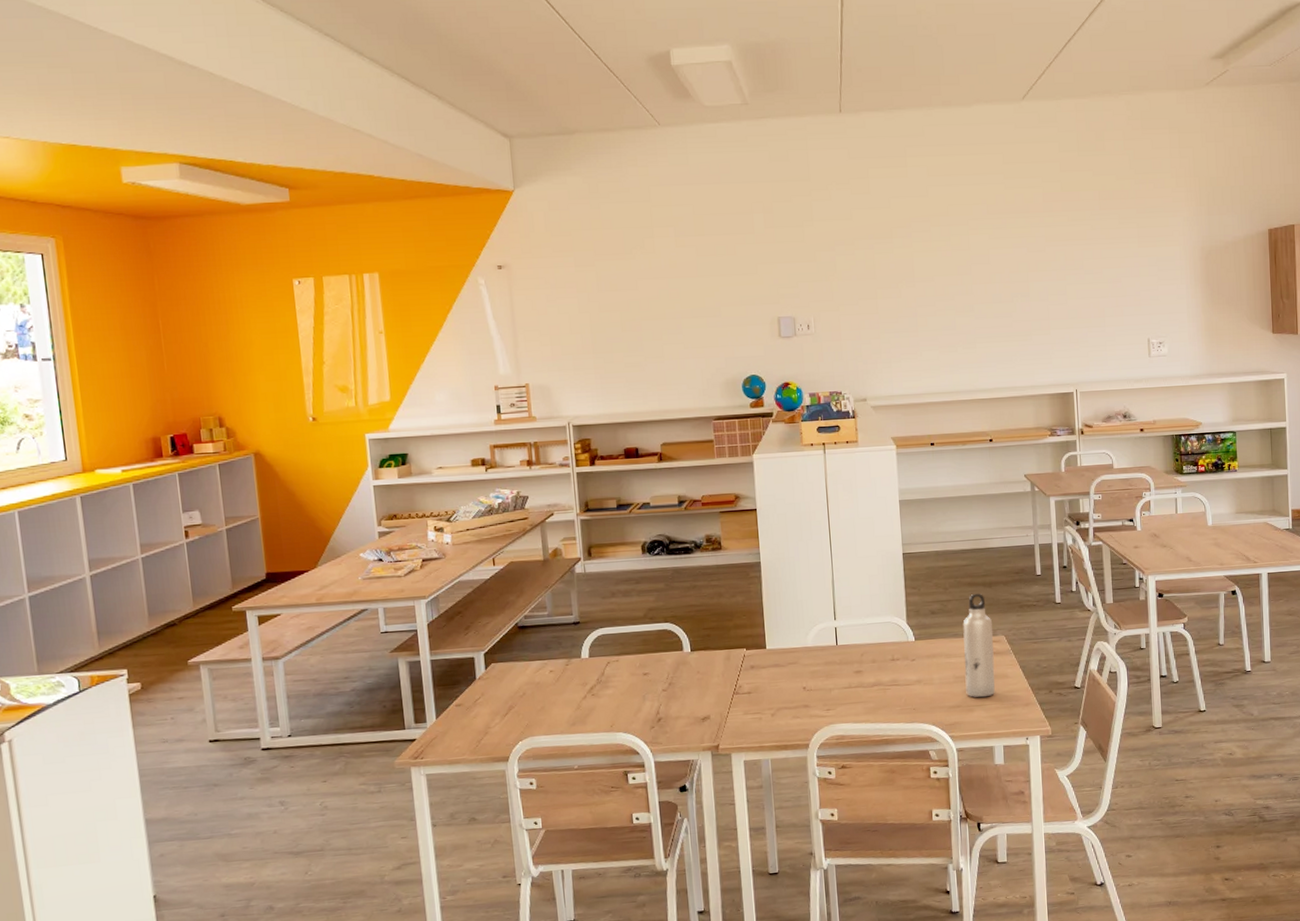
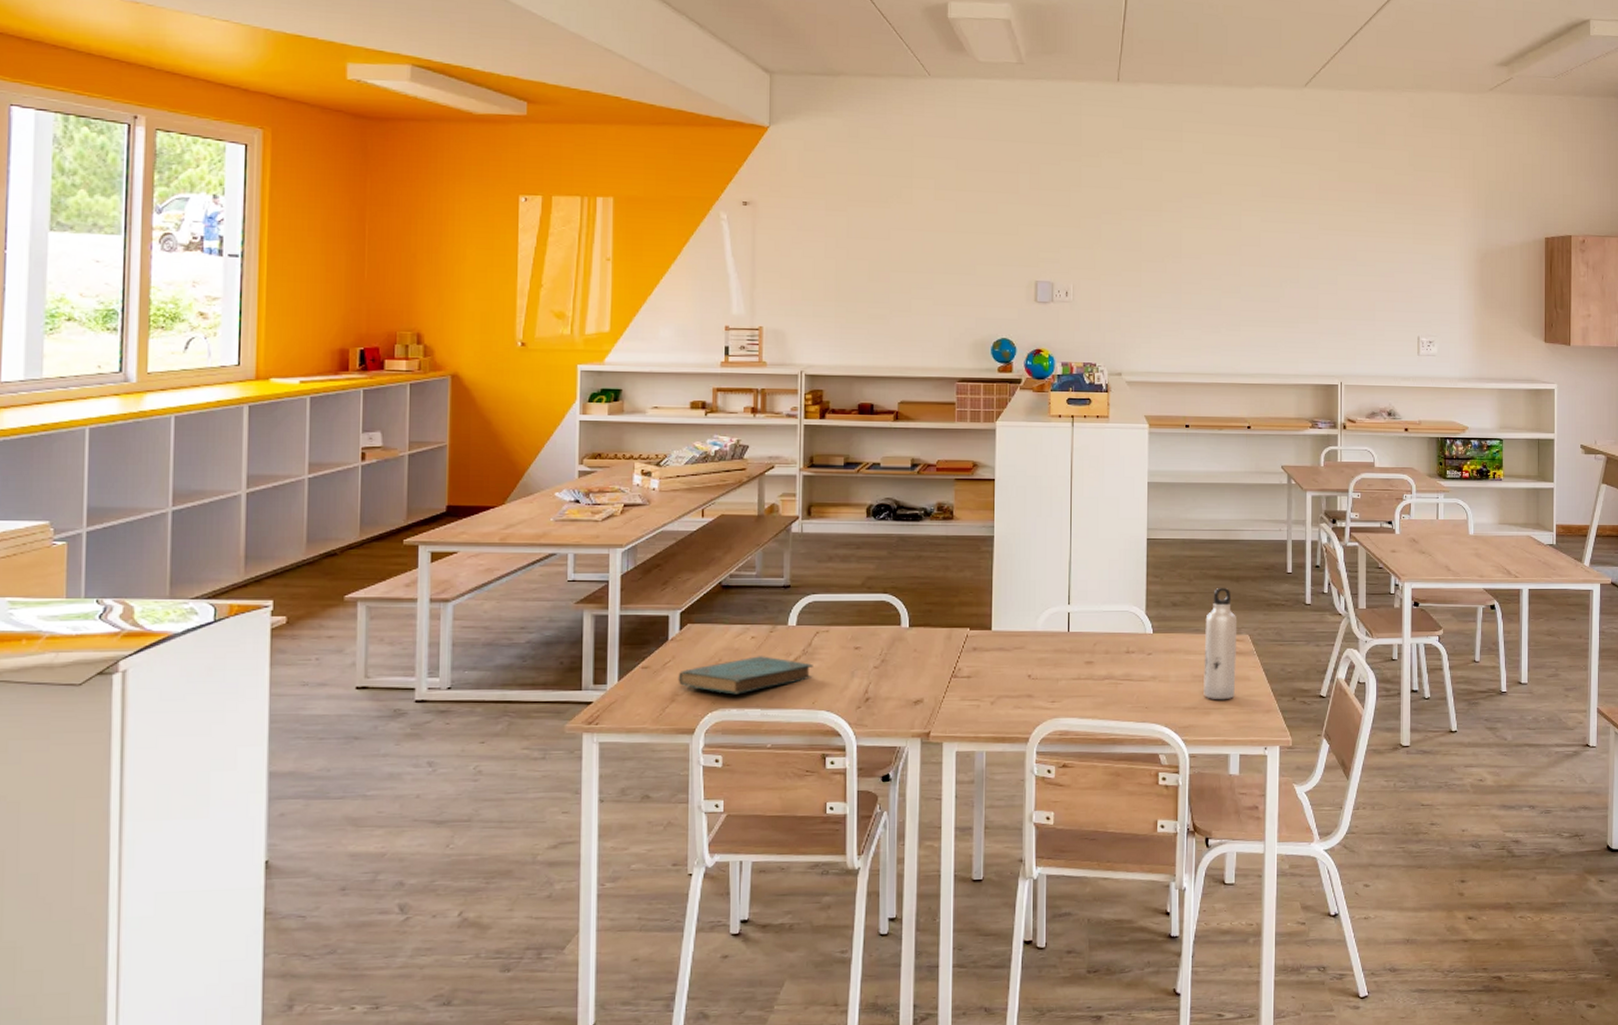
book: none [488,687,609,724] -> present [678,656,813,695]

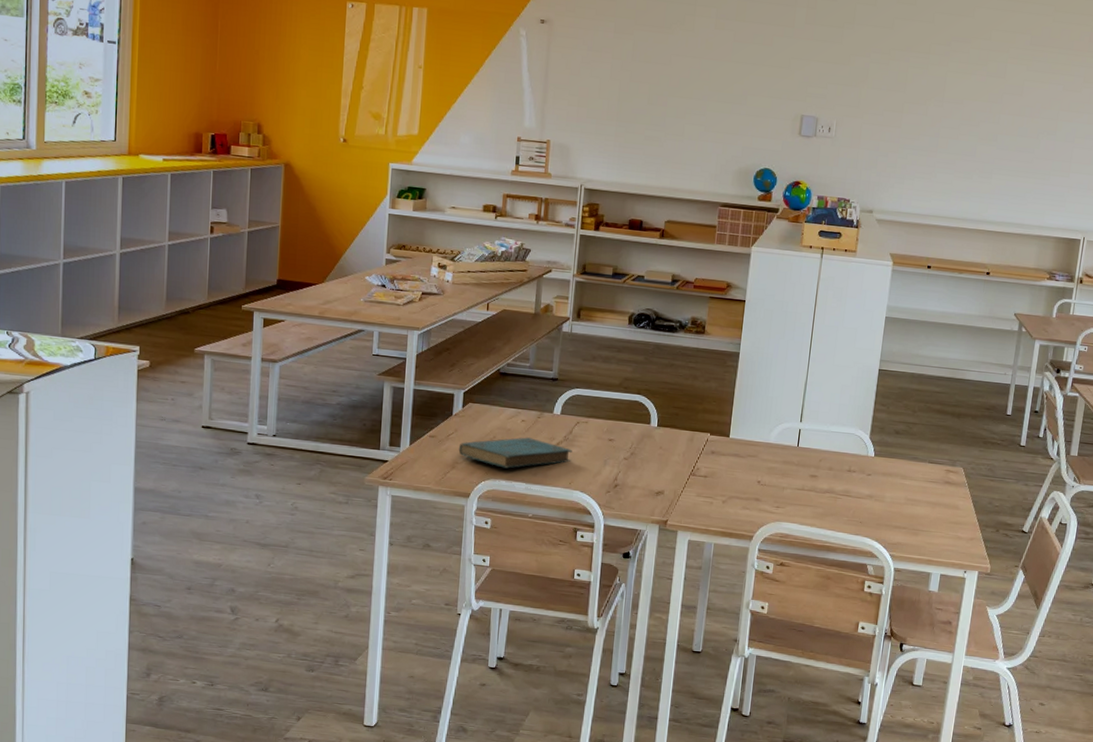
water bottle: present [1204,587,1238,700] -> none [914,421,954,524]

